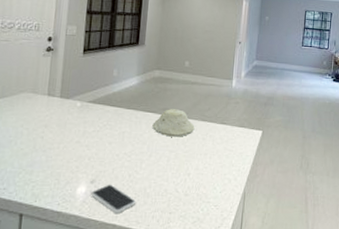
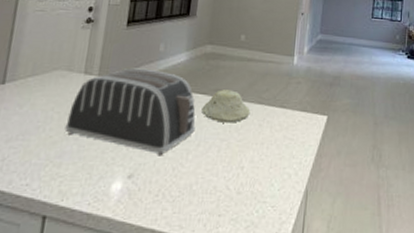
toaster: none [34,90,147,165] -> present [65,68,196,156]
smartphone: present [91,184,137,213] -> none [127,179,181,216]

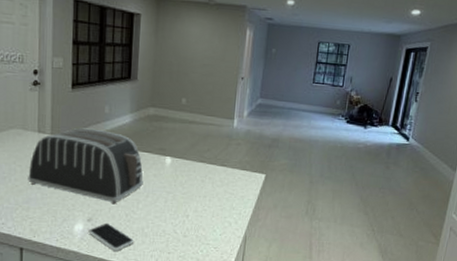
smartphone: none [127,179,181,216] -> present [88,223,135,251]
bowl: present [201,90,251,123] -> none [148,149,193,178]

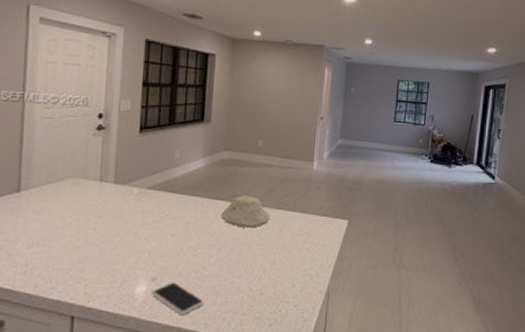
toaster: present [28,127,143,205] -> none [85,175,216,260]
bowl: none [148,149,193,178] -> present [221,196,271,228]

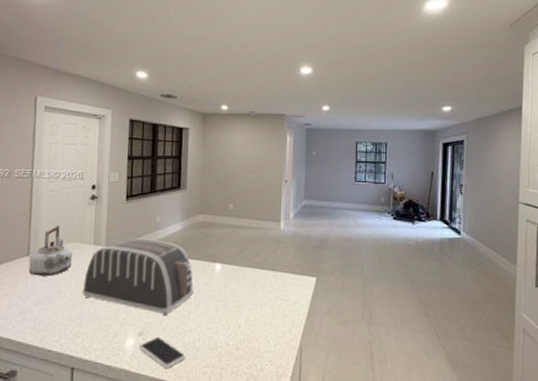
kettle: none [19,157,73,216] -> present [28,225,72,276]
toaster: none [85,175,216,260] -> present [82,238,194,316]
bowl: present [221,196,271,228] -> none [198,255,243,286]

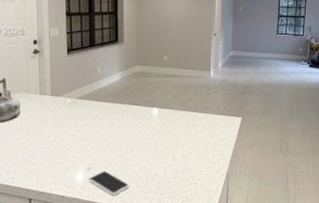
toaster: present [82,238,194,316] -> none [33,88,134,154]

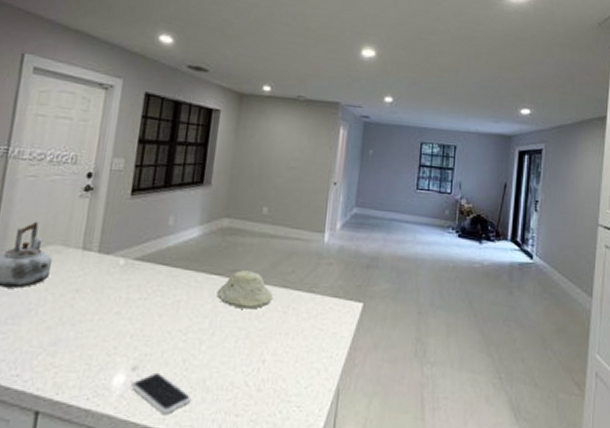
bowl: none [138,101,178,127] -> present [216,270,274,309]

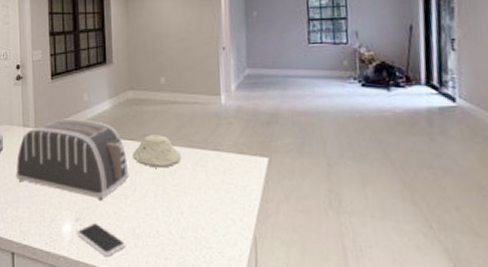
toaster: none [60,243,210,346] -> present [16,118,129,201]

